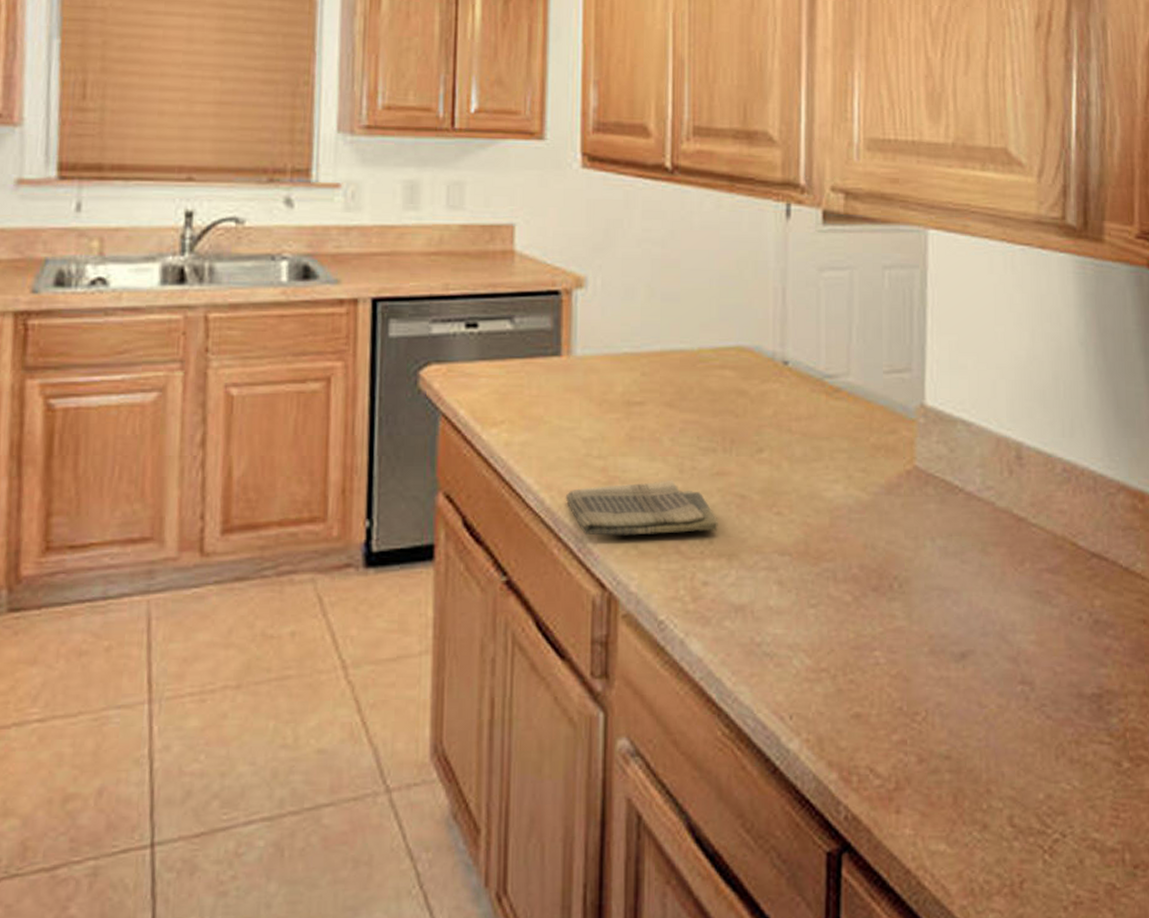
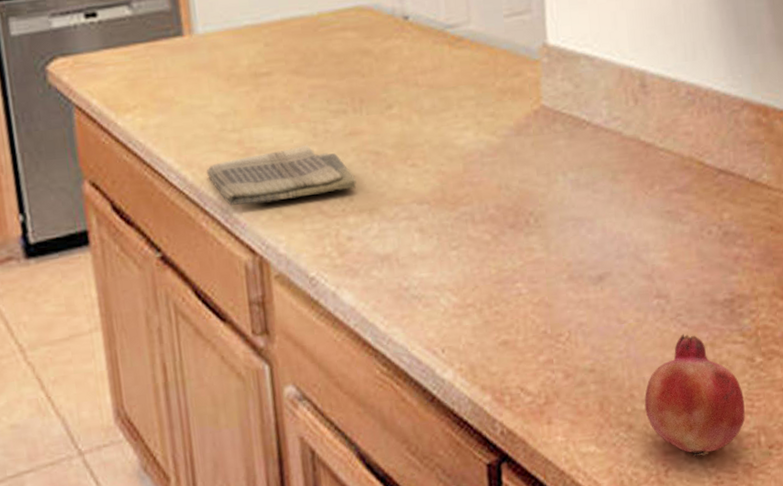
fruit: none [1001,727,1110,869] -> present [644,334,745,457]

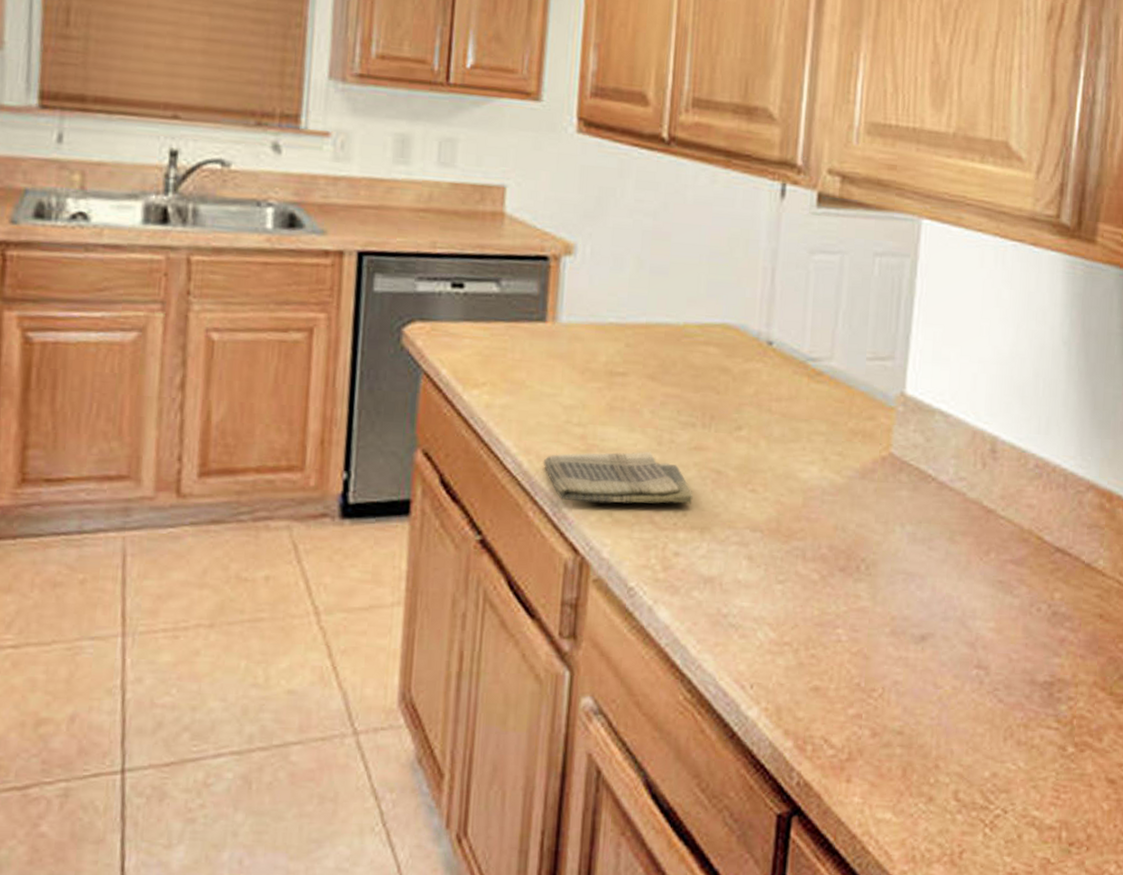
fruit: present [644,334,745,457] -> none [948,710,1051,842]

